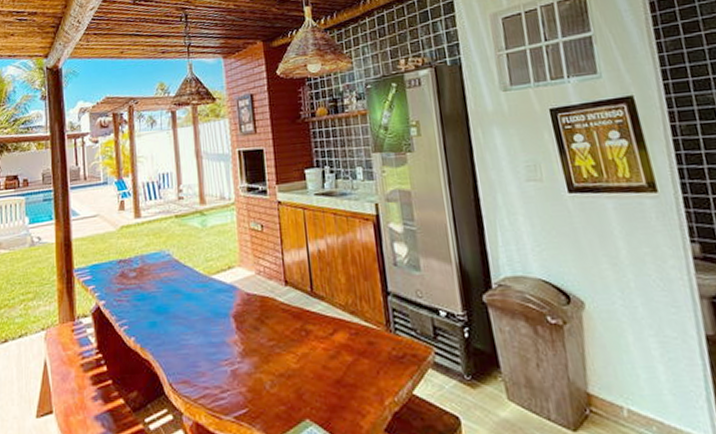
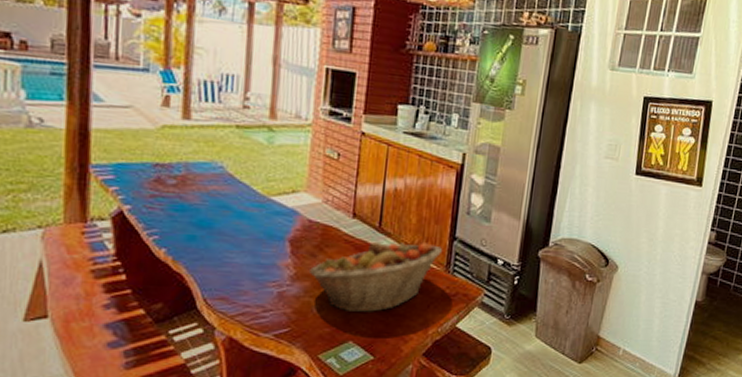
fruit basket: none [254,302,379,385] -> present [308,241,443,312]

